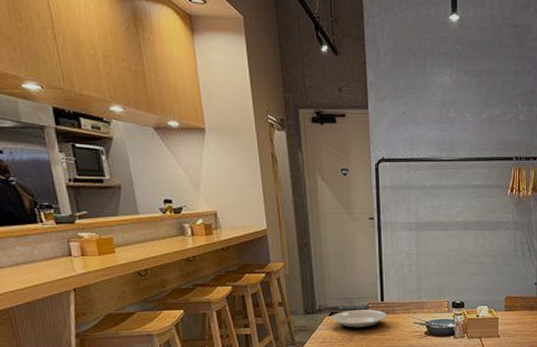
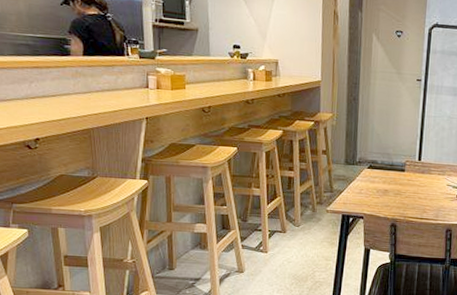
plate: present [331,309,388,329] -> none [369,165,423,185]

